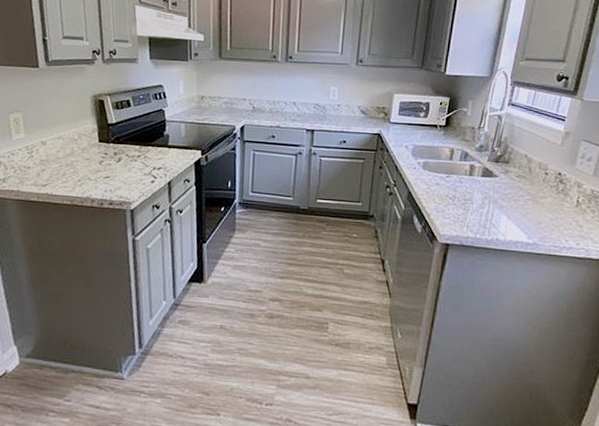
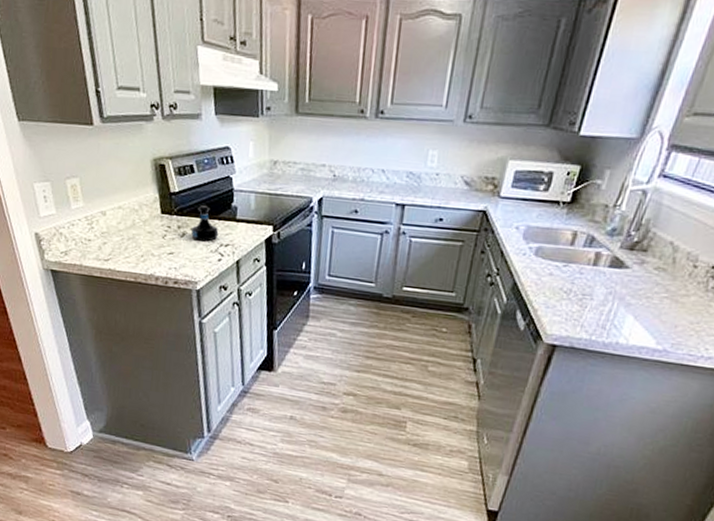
tequila bottle: none [127,134,152,166] -> present [191,206,219,242]

